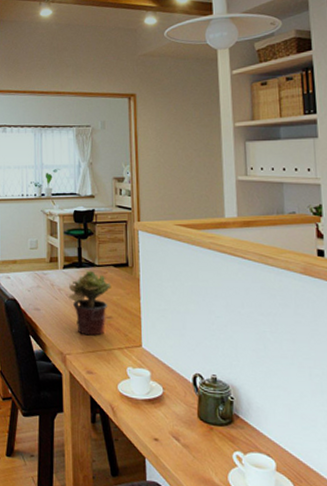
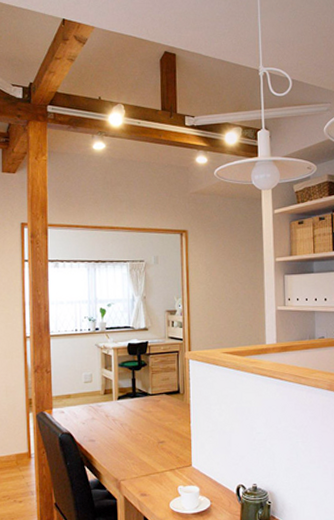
potted plant: present [68,270,112,336] -> none [123,400,164,461]

